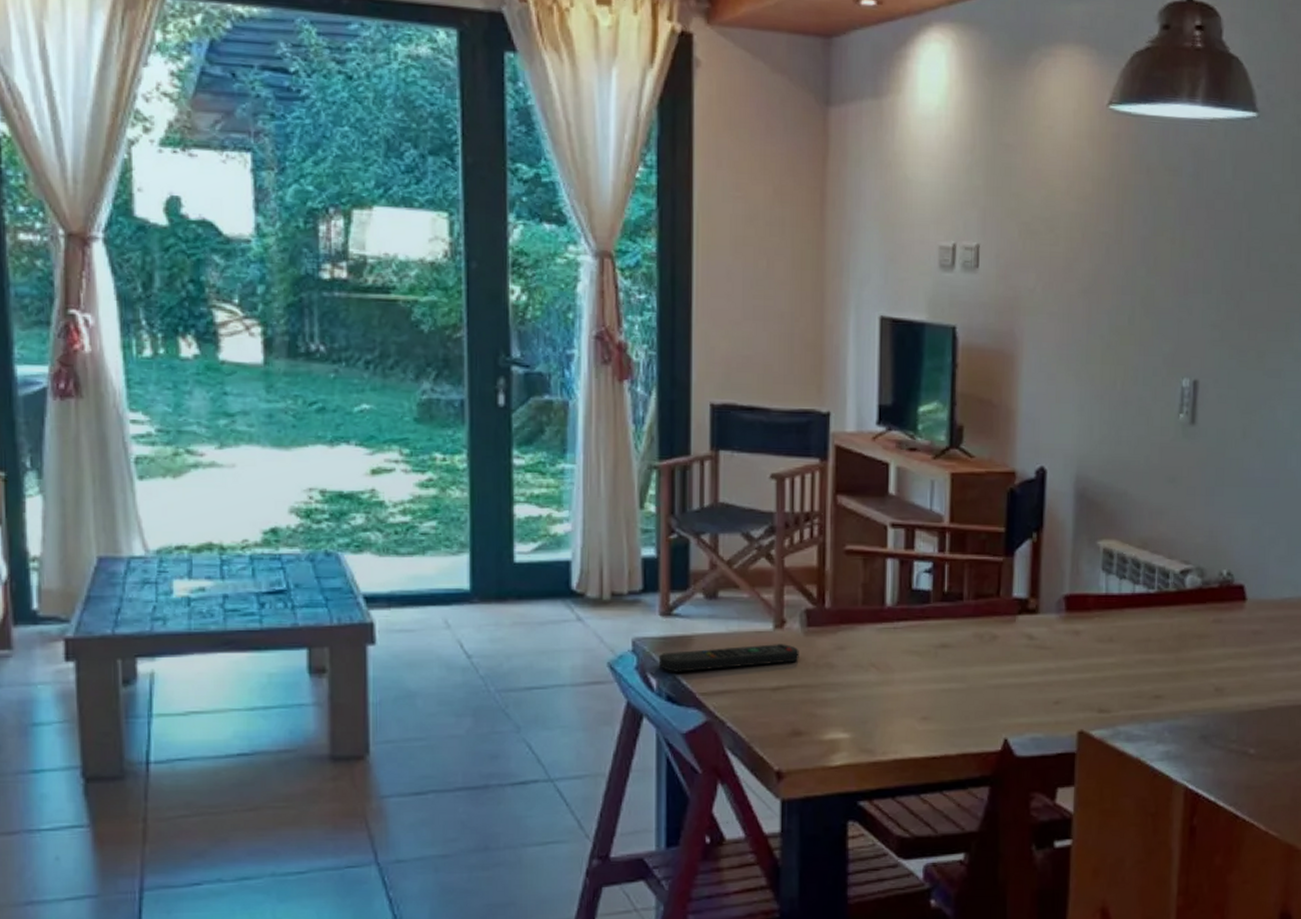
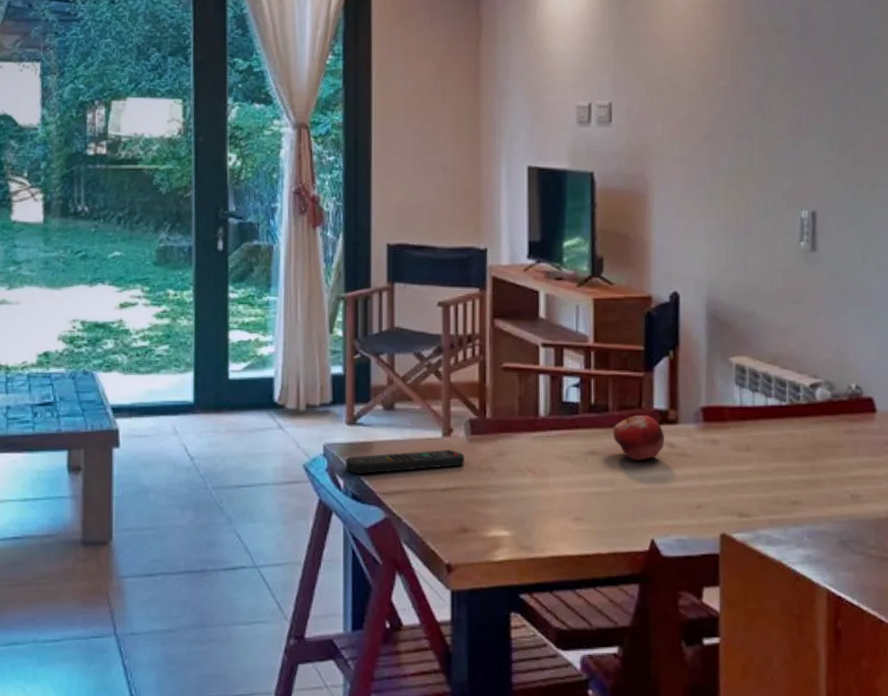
fruit: none [967,603,1023,654] -> present [613,414,664,461]

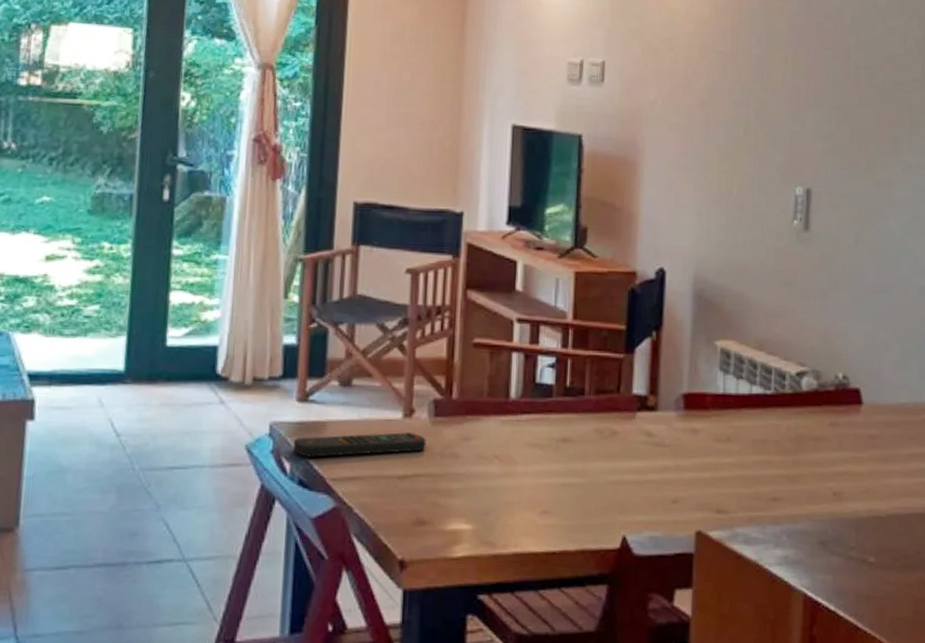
fruit: present [613,414,664,461] -> none [588,399,642,450]

